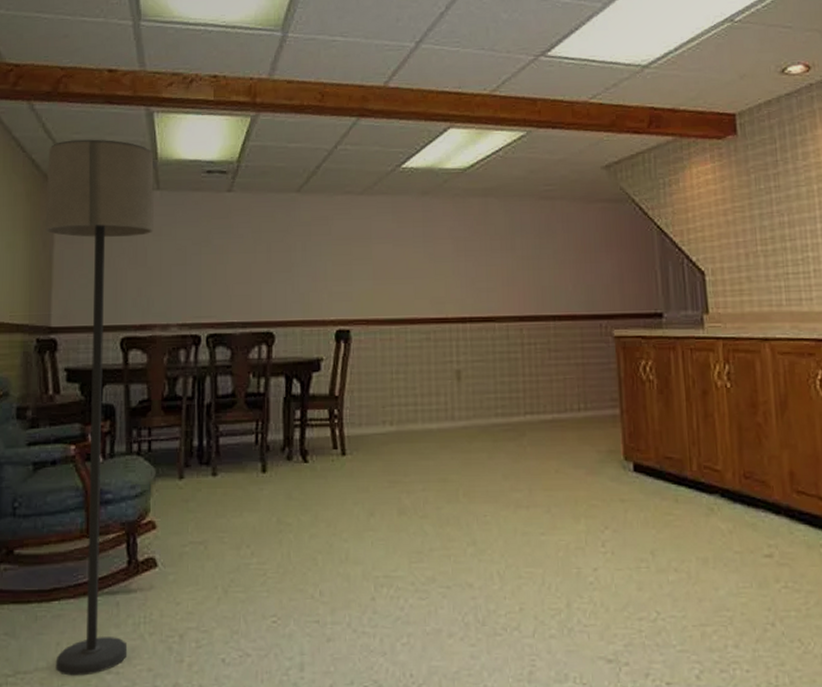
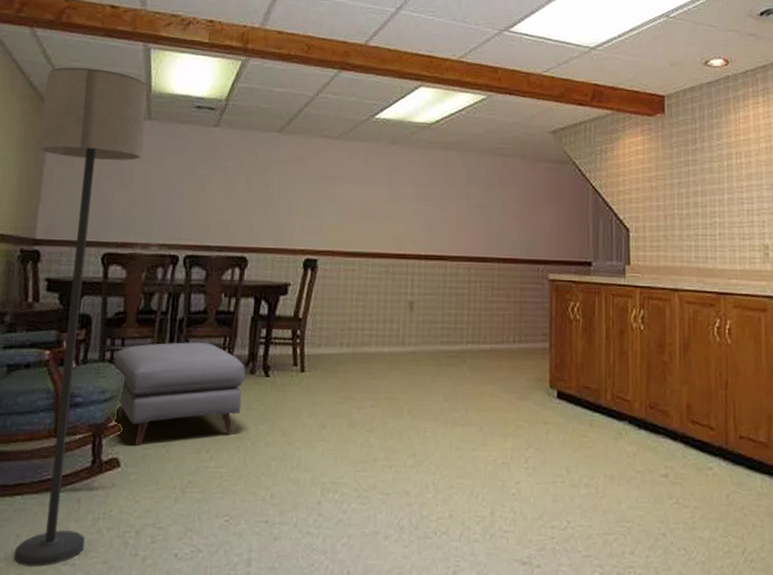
ottoman: none [142,428,282,543] -> present [114,342,246,446]

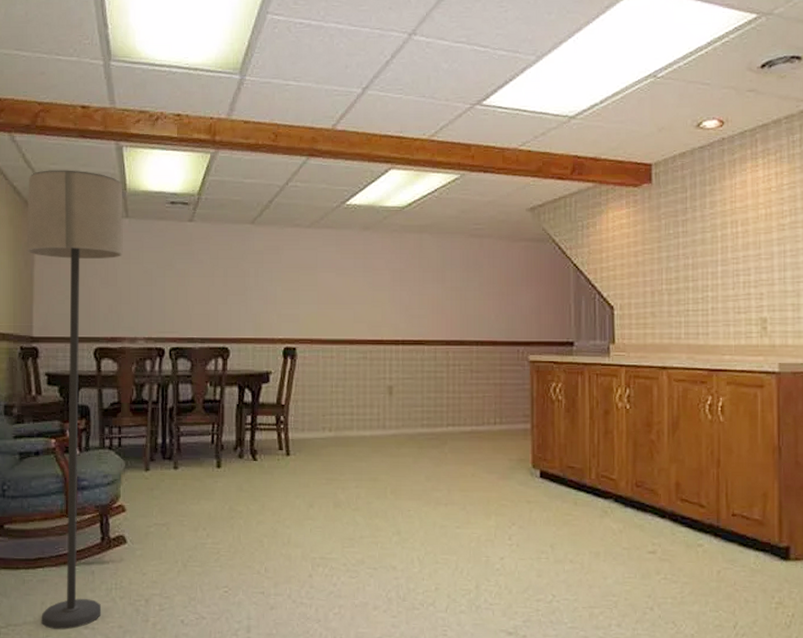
ottoman: present [114,342,246,446] -> none [113,429,235,524]

